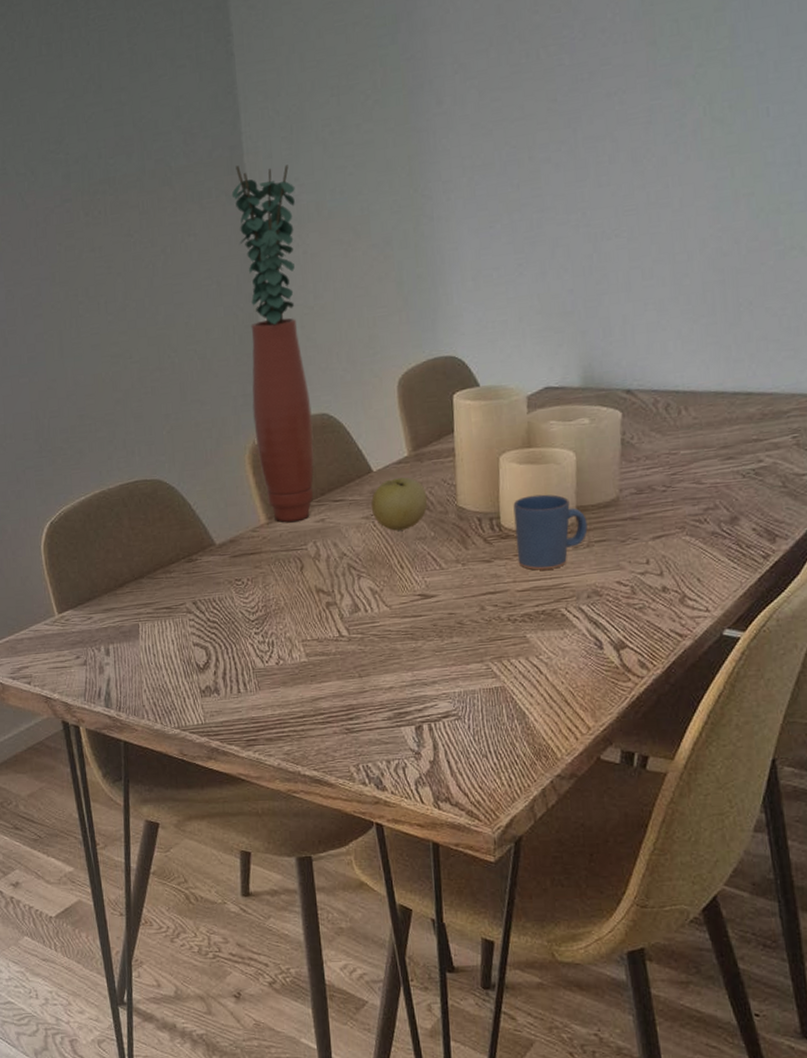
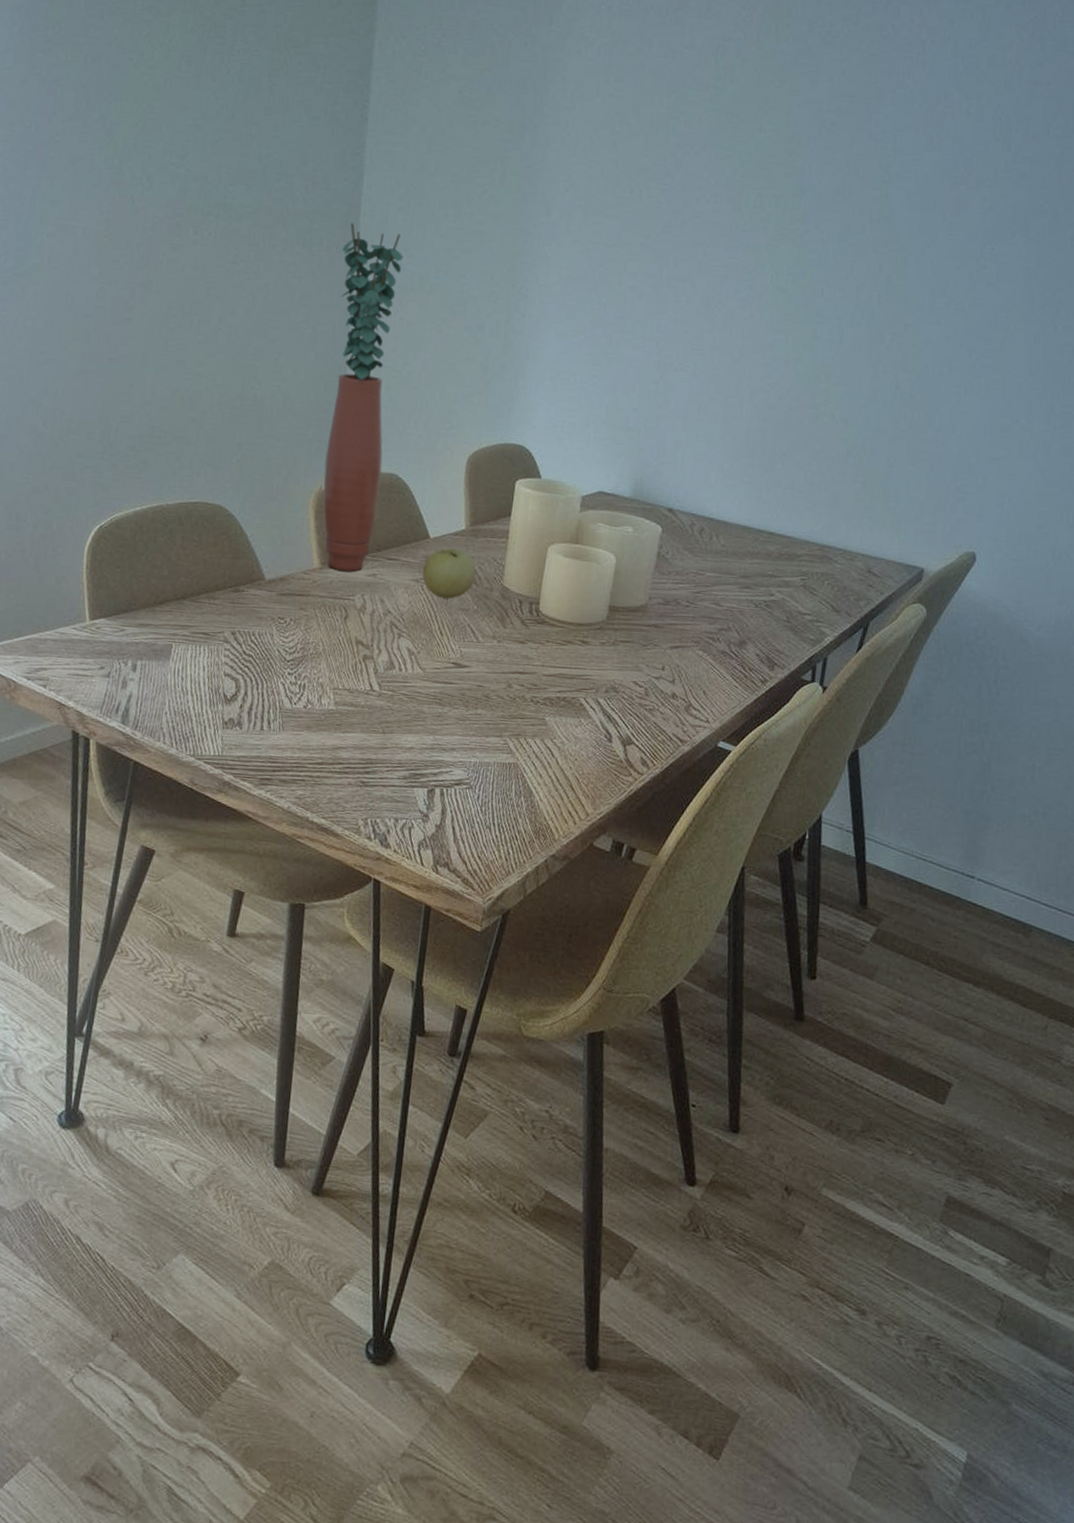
mug: present [513,494,588,570] -> none [549,588,616,660]

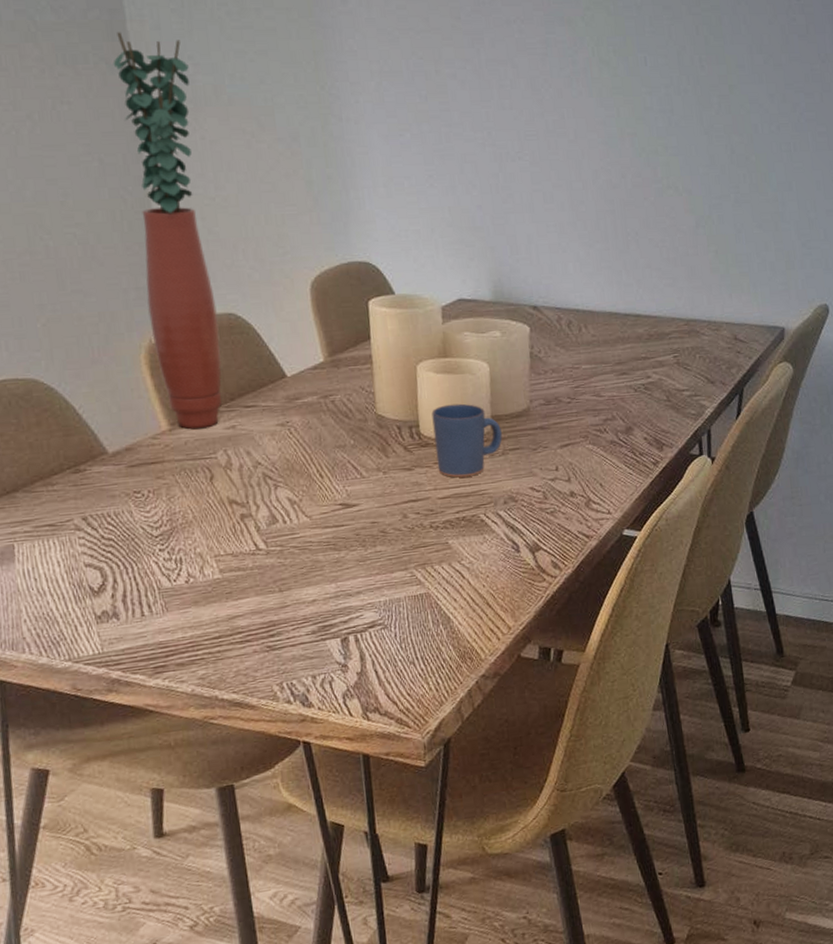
apple: present [422,548,477,599] -> none [286,383,346,439]
mug: none [549,588,616,660] -> present [431,403,503,478]

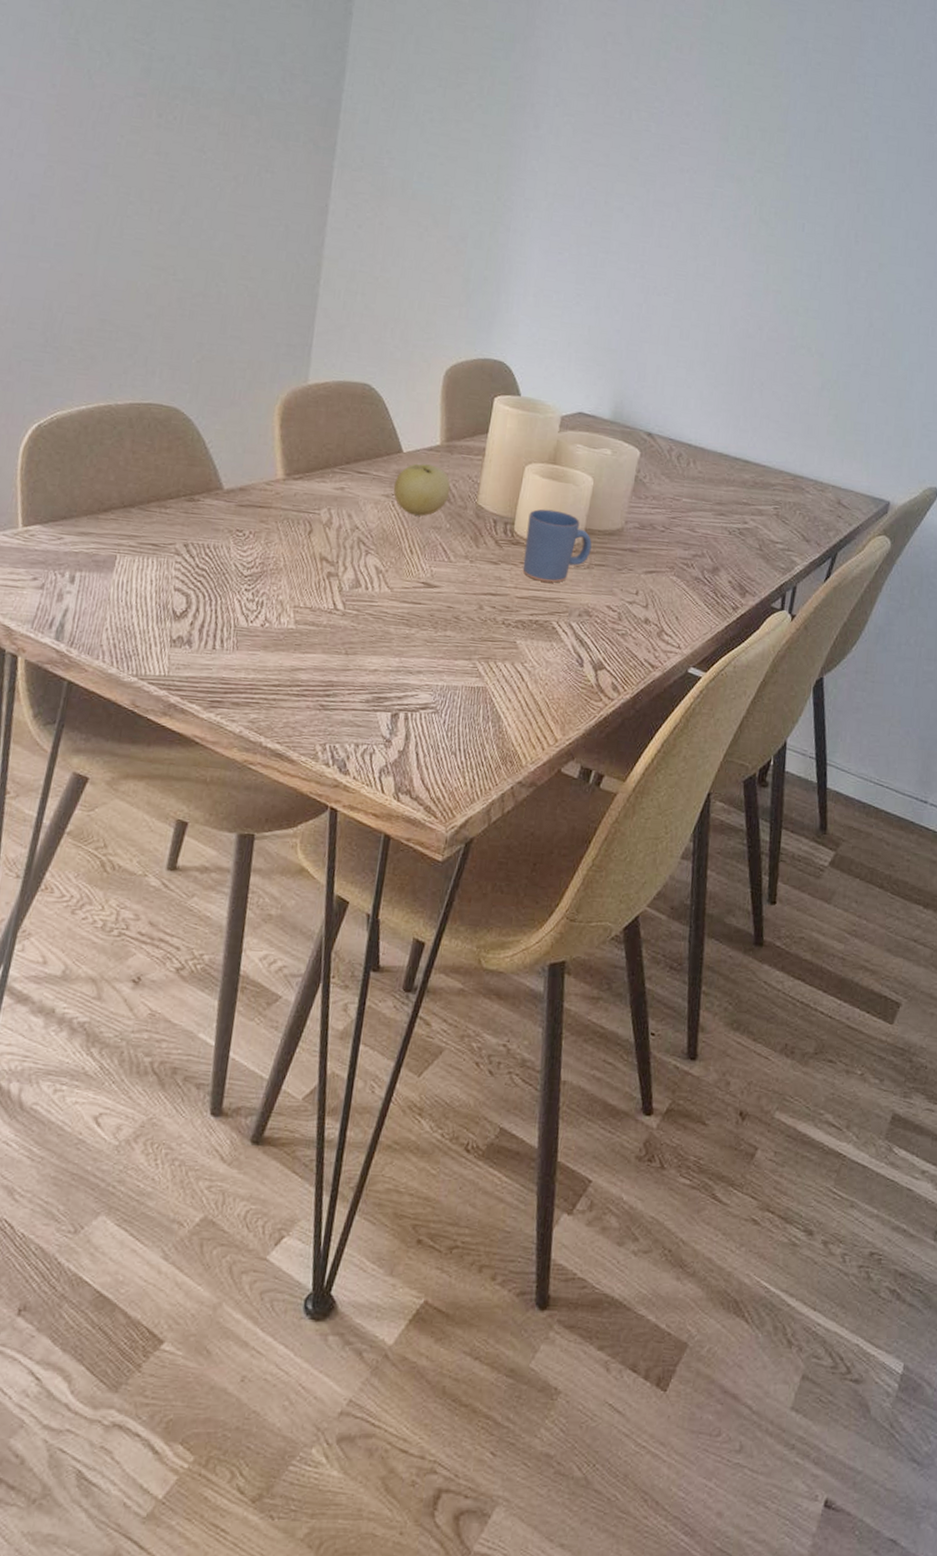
vase: present [113,32,222,429] -> none [289,119,385,484]
apple: none [286,383,346,439] -> present [393,464,451,516]

